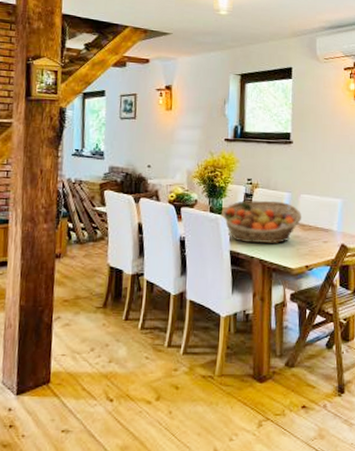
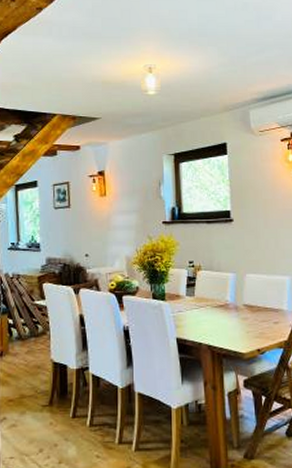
fruit basket: present [220,200,302,244] -> none [164,282,250,329]

